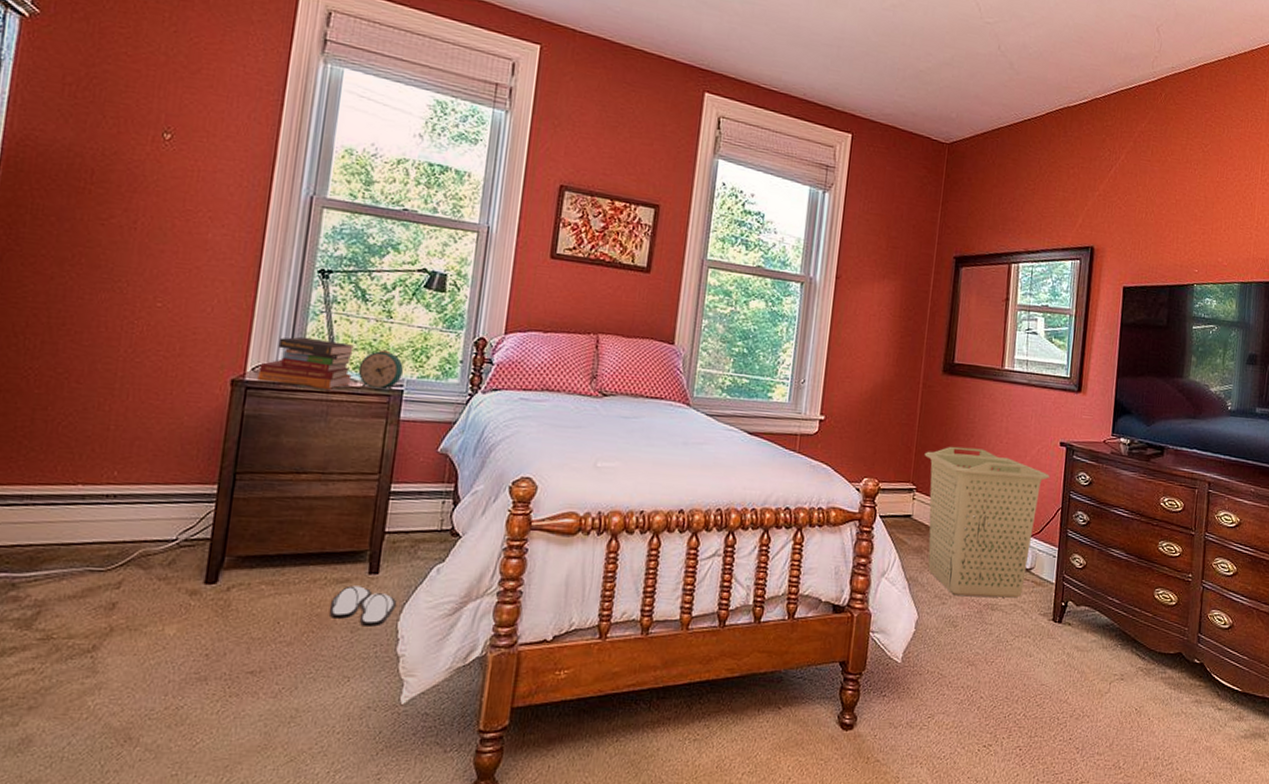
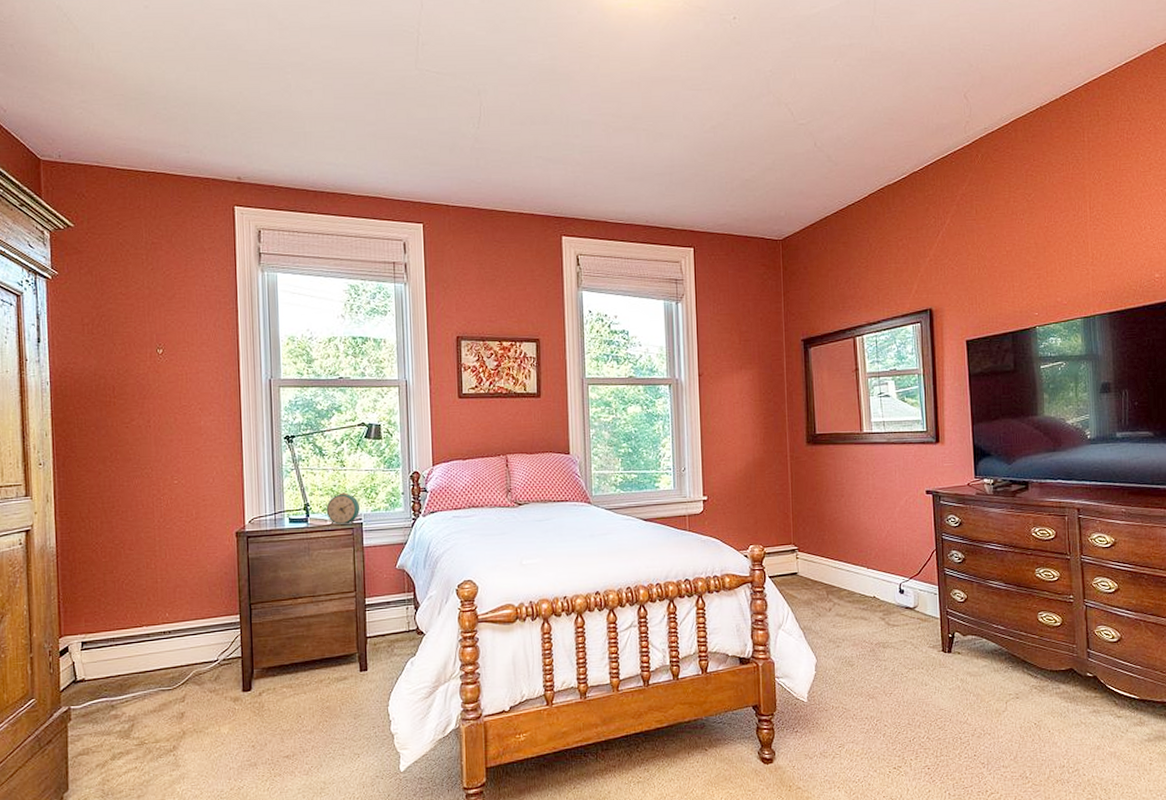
books: present [257,336,354,389] -> none [254,491,323,531]
slippers: present [330,585,396,627] -> none [336,682,384,713]
laundry basket: present [924,446,1050,598] -> none [801,506,920,639]

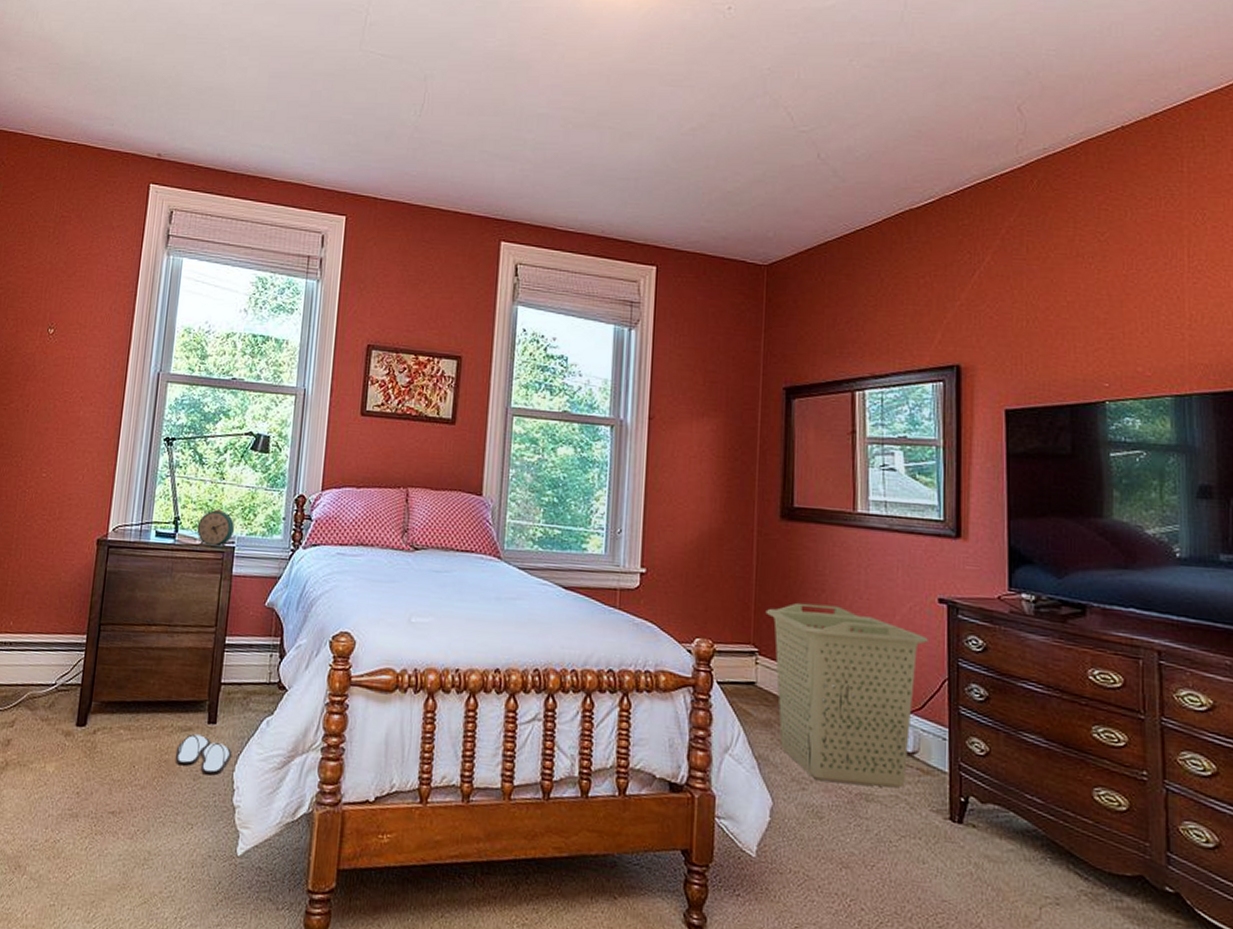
slippers: none [336,682,384,713] -> present [176,734,231,776]
laundry basket: none [801,506,920,639] -> present [765,602,928,789]

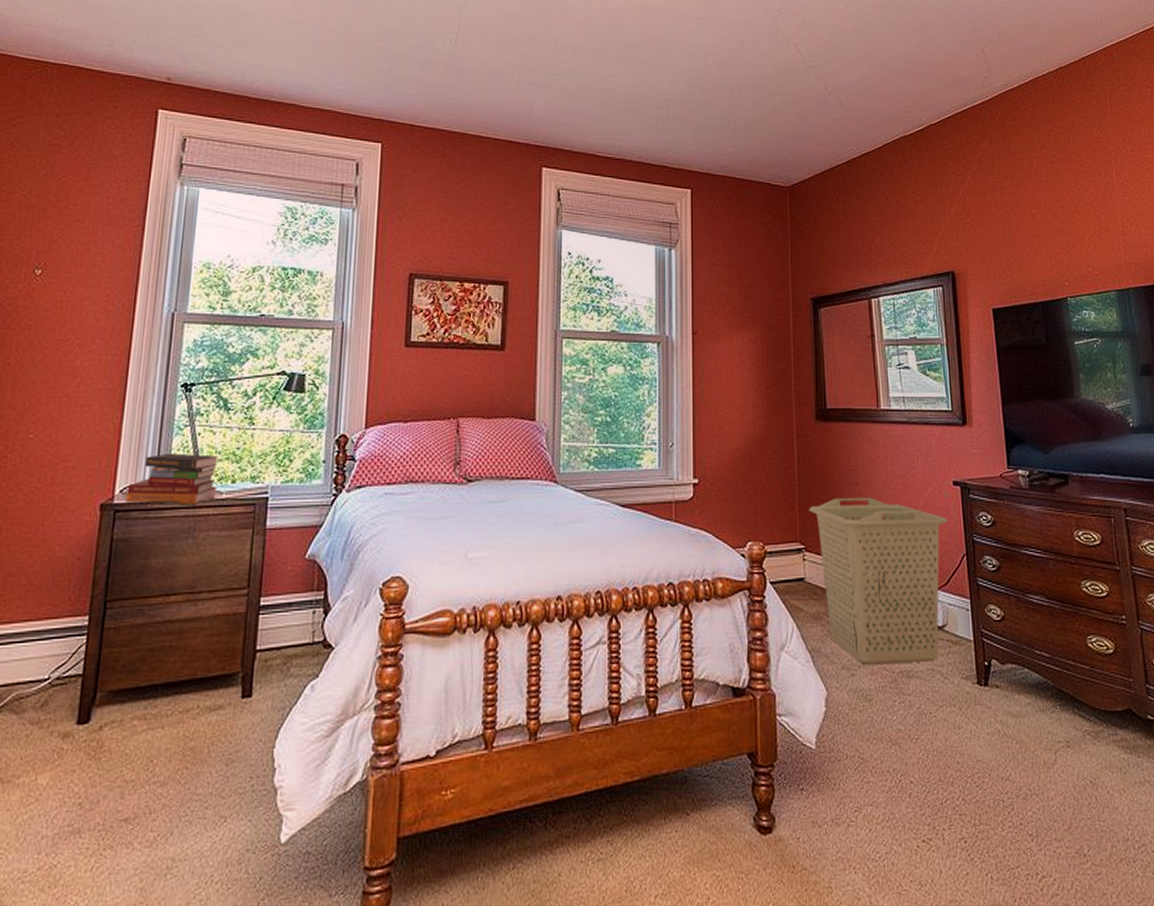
books: none [117,499,193,547] -> present [125,453,218,504]
slippers: present [176,734,231,776] -> none [204,712,271,757]
alarm clock: present [197,509,234,549] -> none [223,457,267,500]

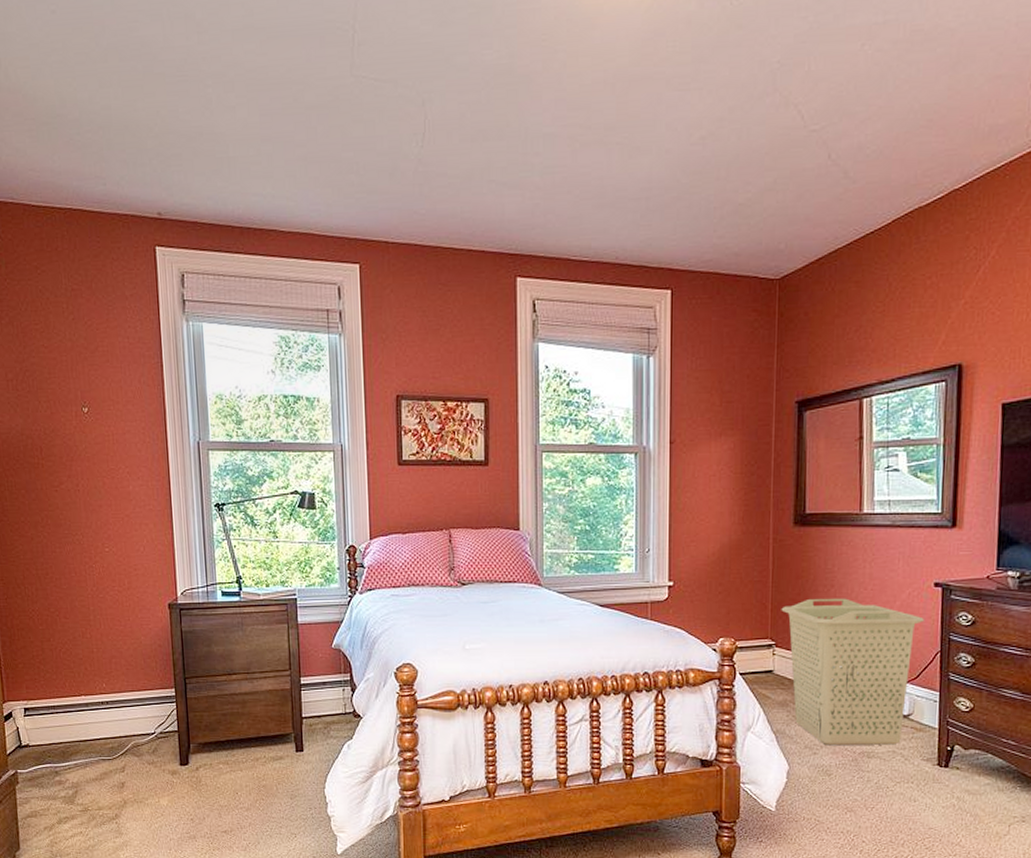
books: present [125,453,218,504] -> none [186,562,256,604]

